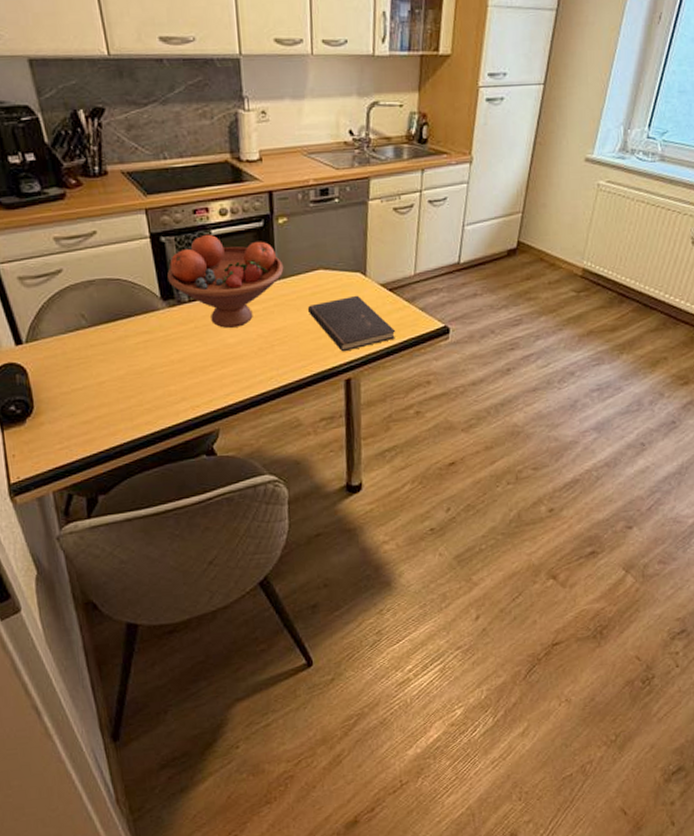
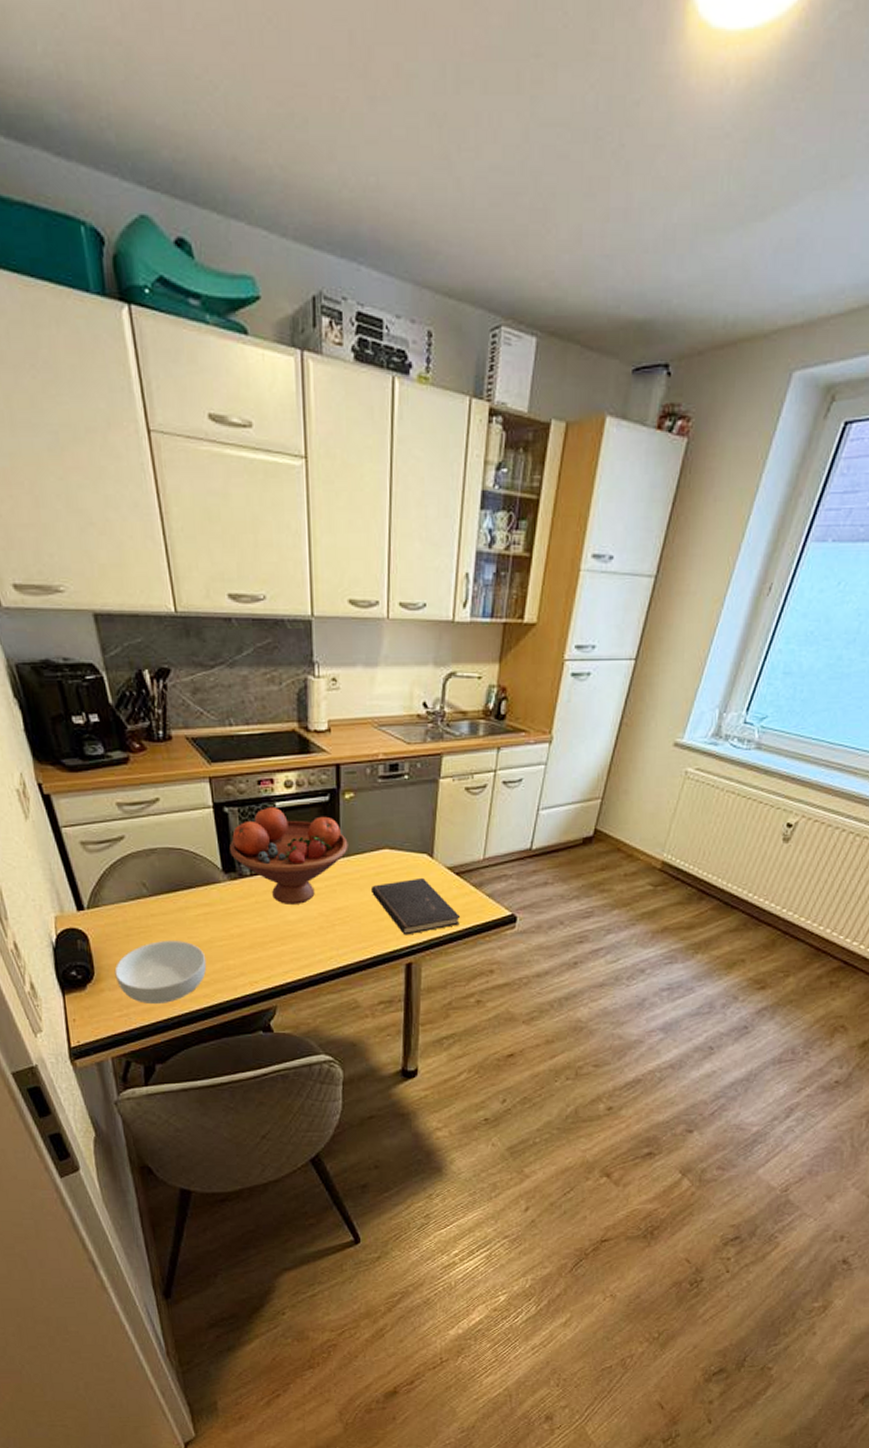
cereal bowl: none [54,369,148,435] -> present [114,941,207,1005]

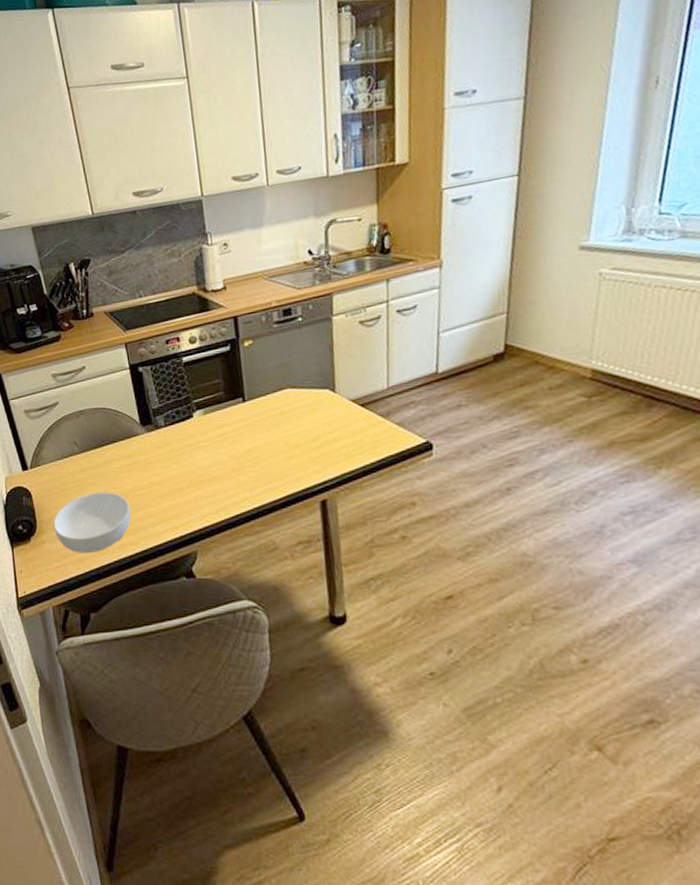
fruit bowl: present [230,806,348,904] -> none [145,361,252,451]
hardcover book: present [370,877,461,936] -> none [277,412,372,472]

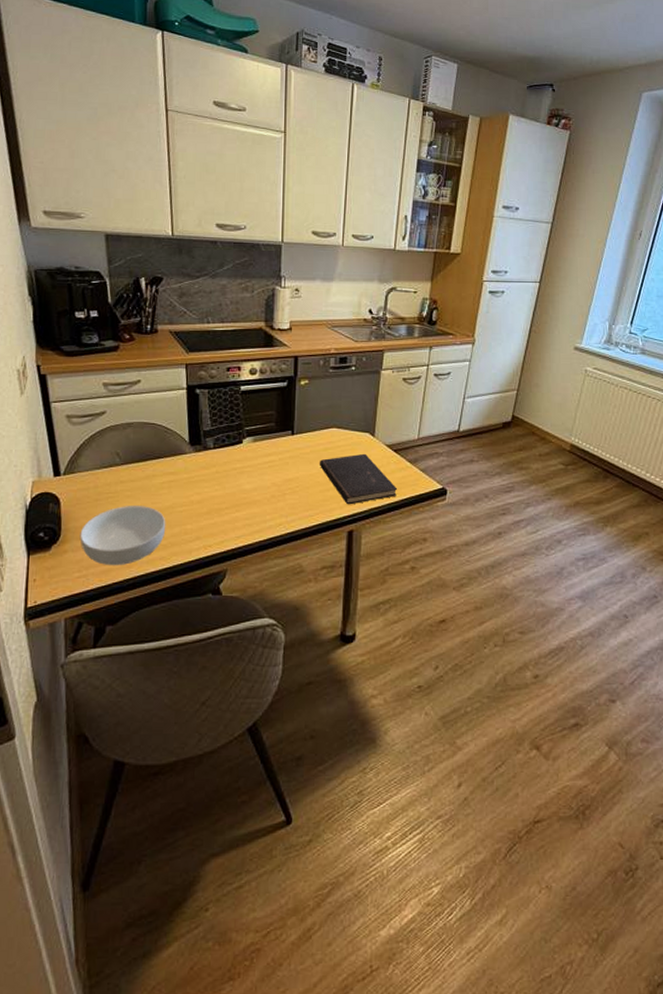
hardcover book: none [277,412,372,472] -> present [319,453,398,505]

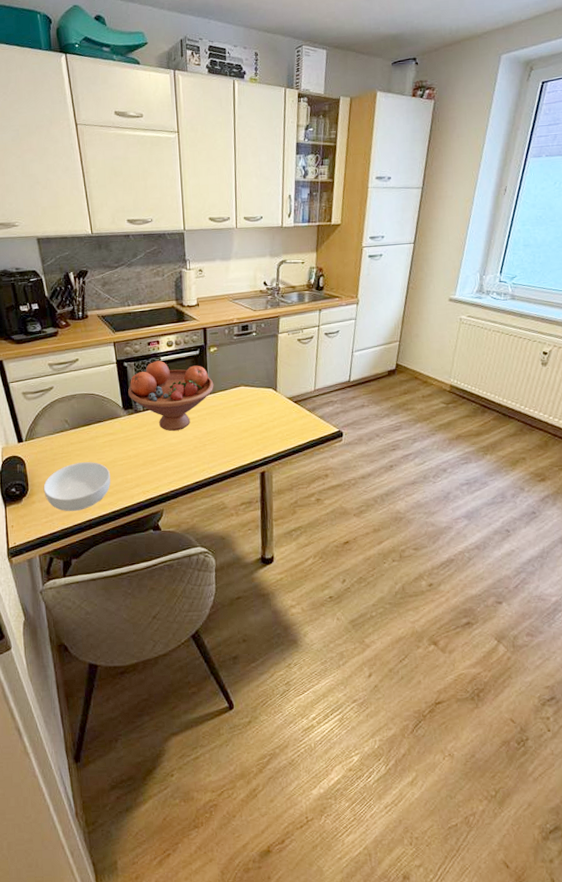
fruit bowl: none [198,389,301,475] -> present [128,360,214,431]
hardcover book: present [319,453,398,505] -> none [231,406,300,451]

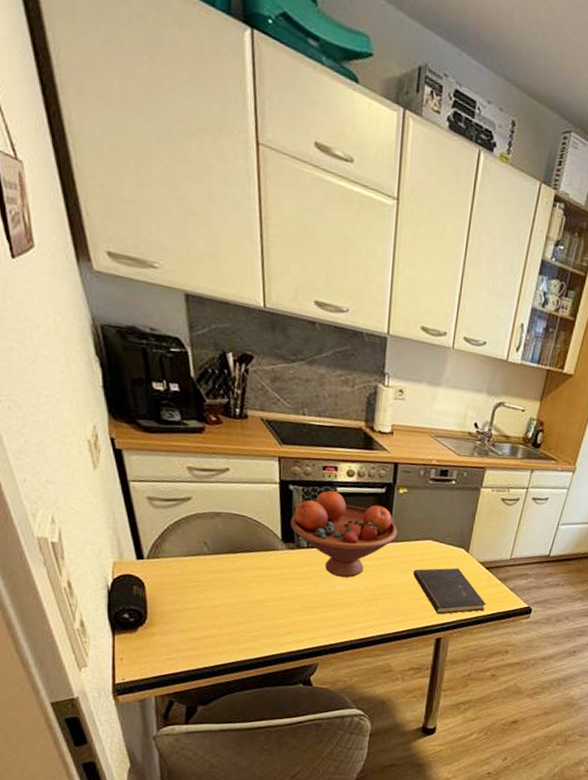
cereal bowl: present [43,462,111,512] -> none [167,595,258,652]
hardcover book: none [231,406,300,451] -> present [412,567,487,615]

